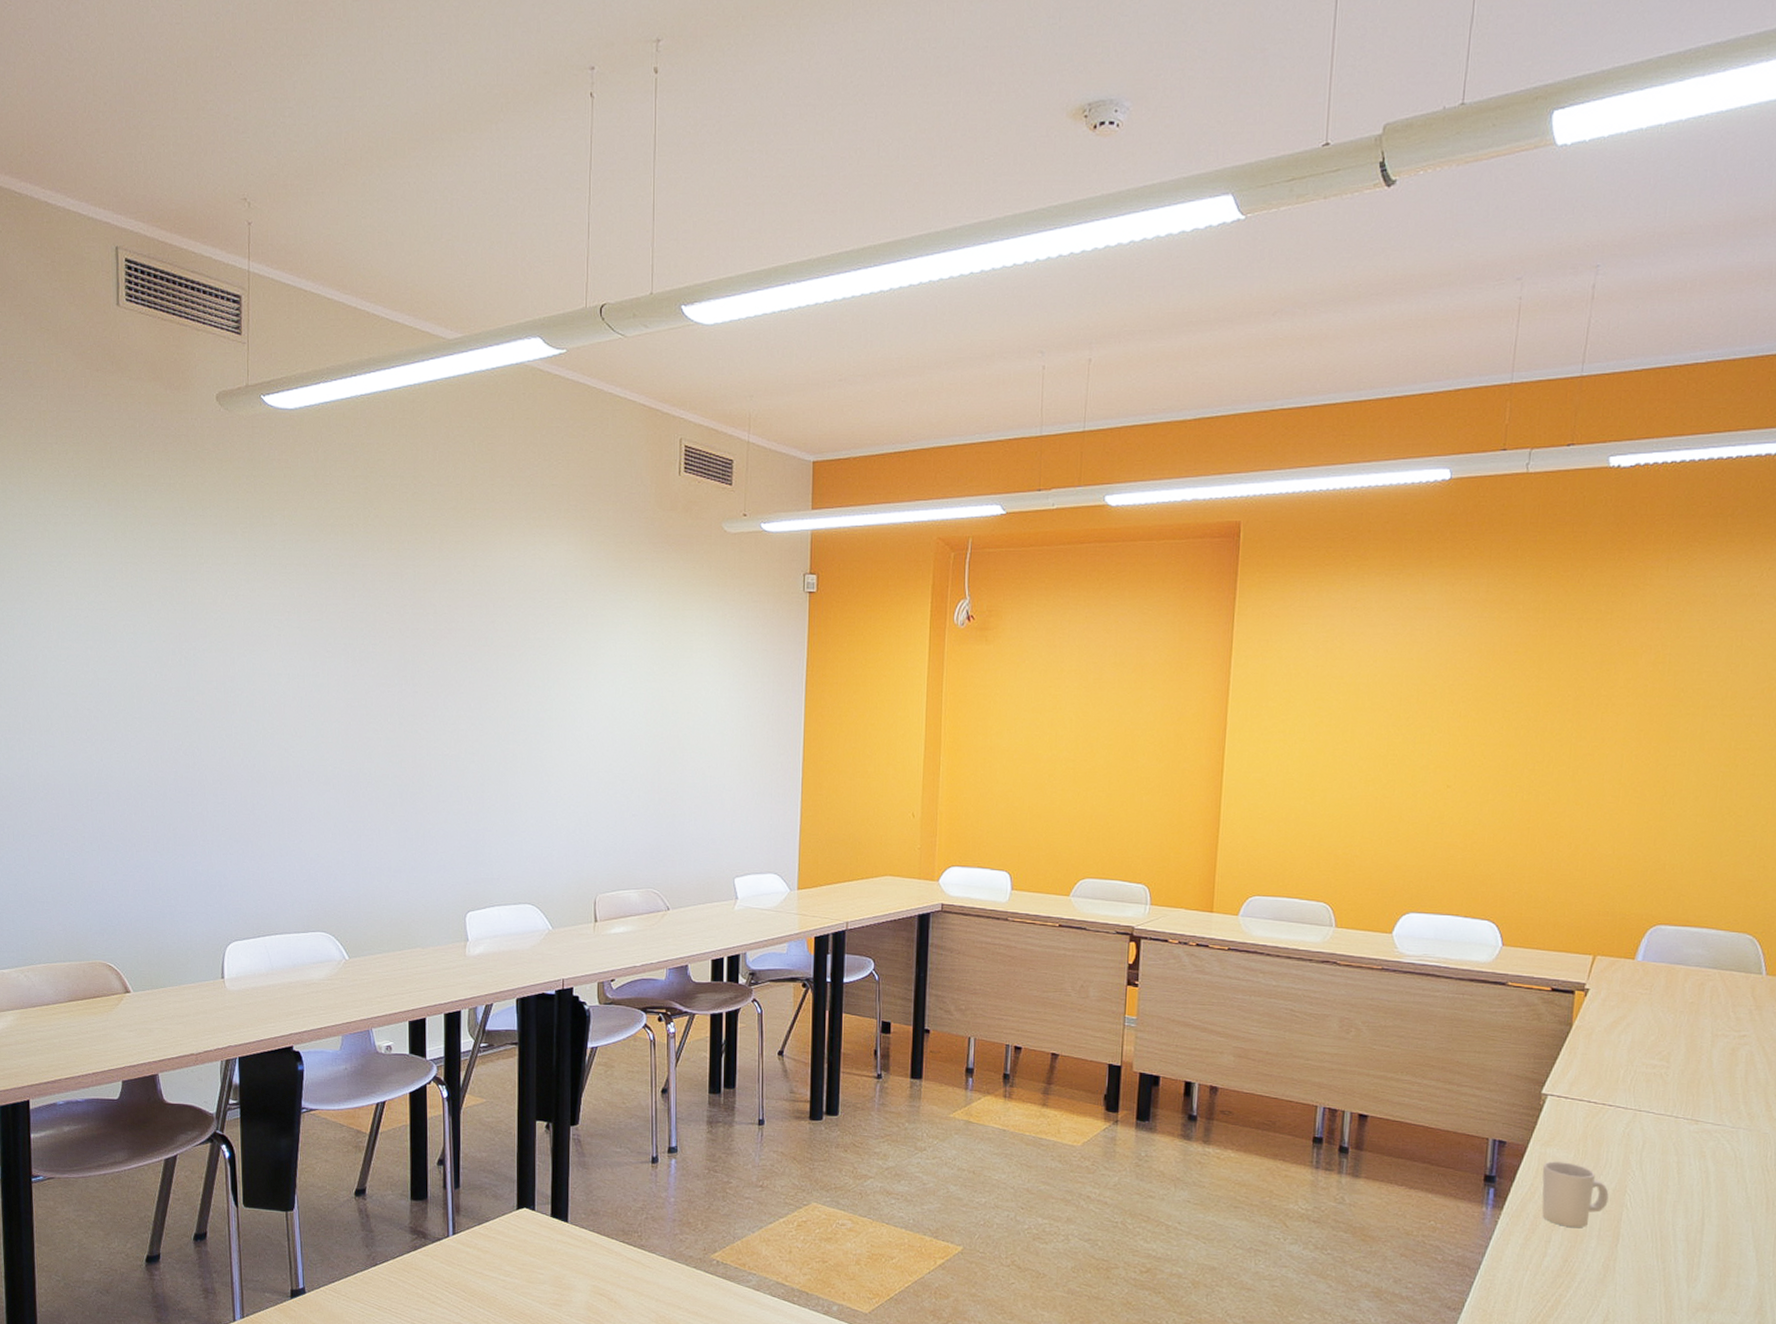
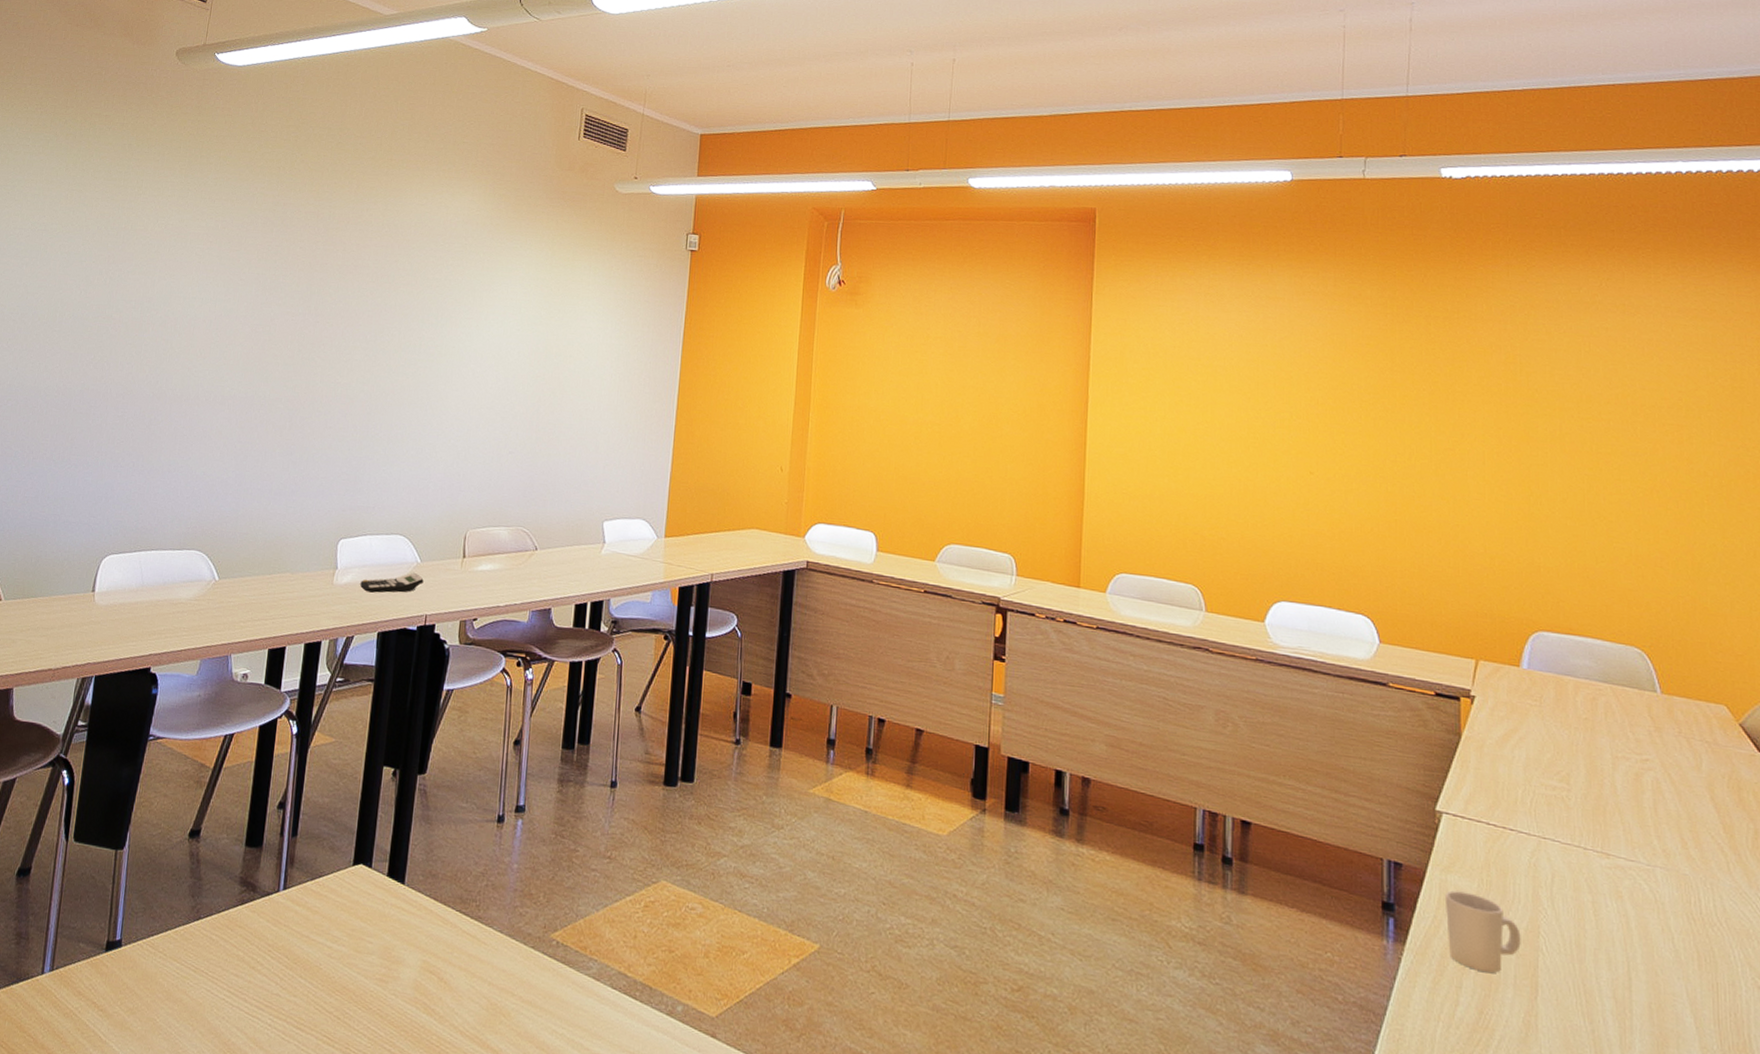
calculator: none [493,939,557,962] -> present [360,572,424,593]

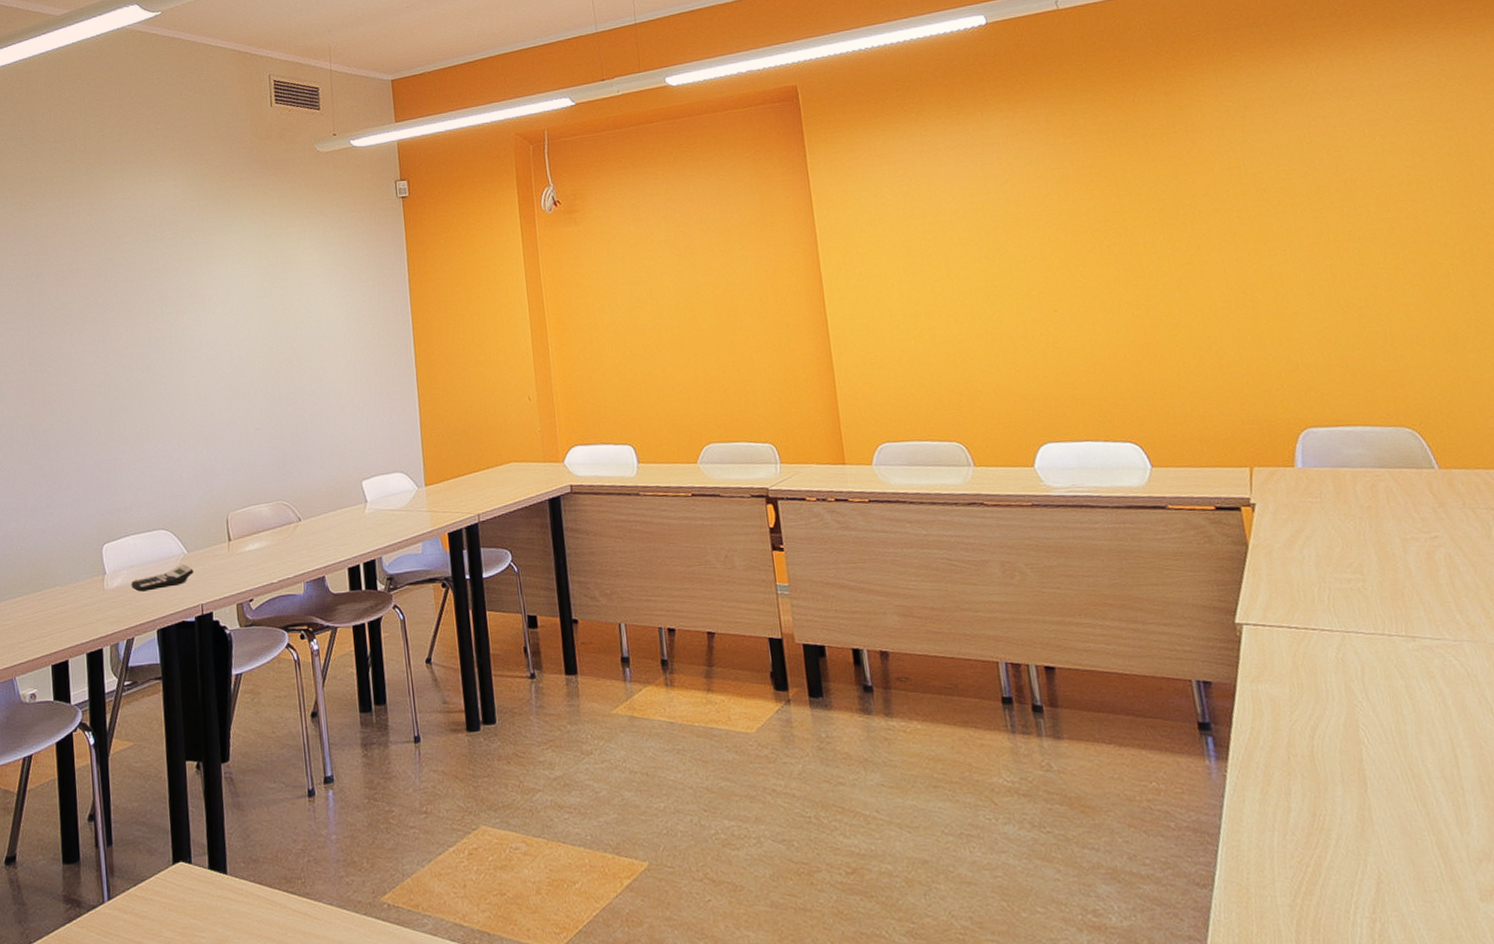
mug: present [1444,890,1521,973] -> none [1258,698,1342,774]

